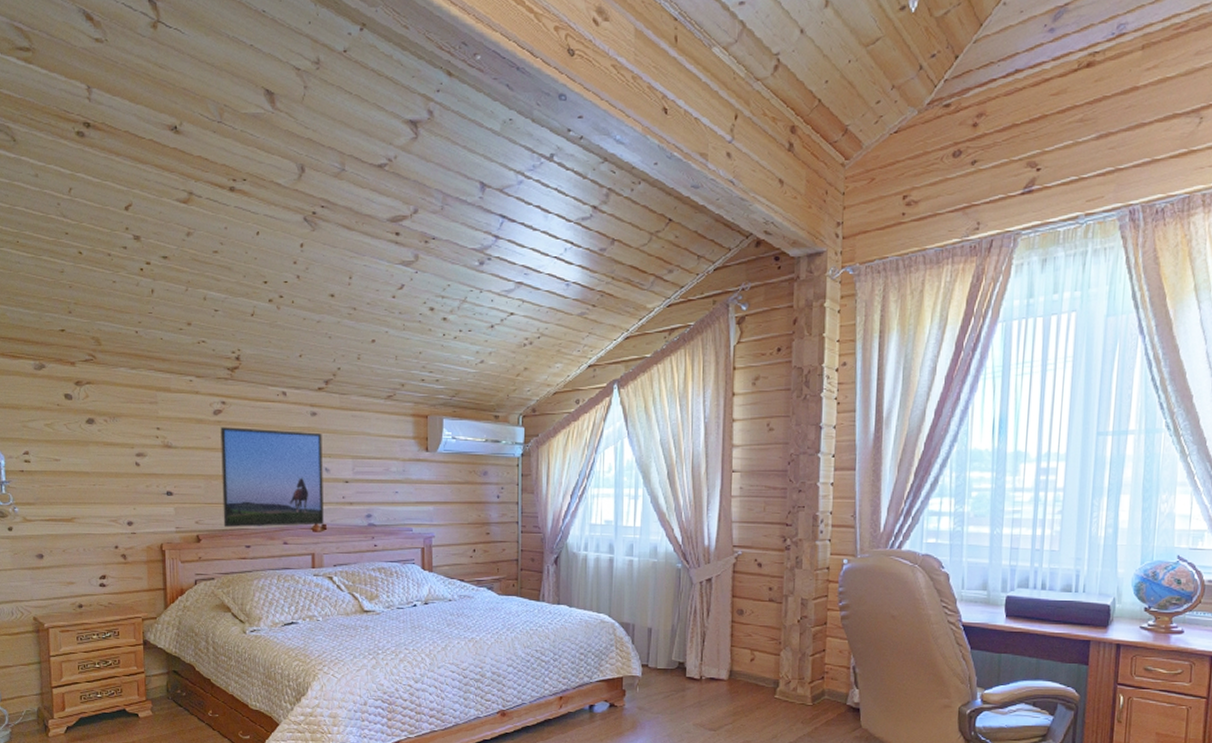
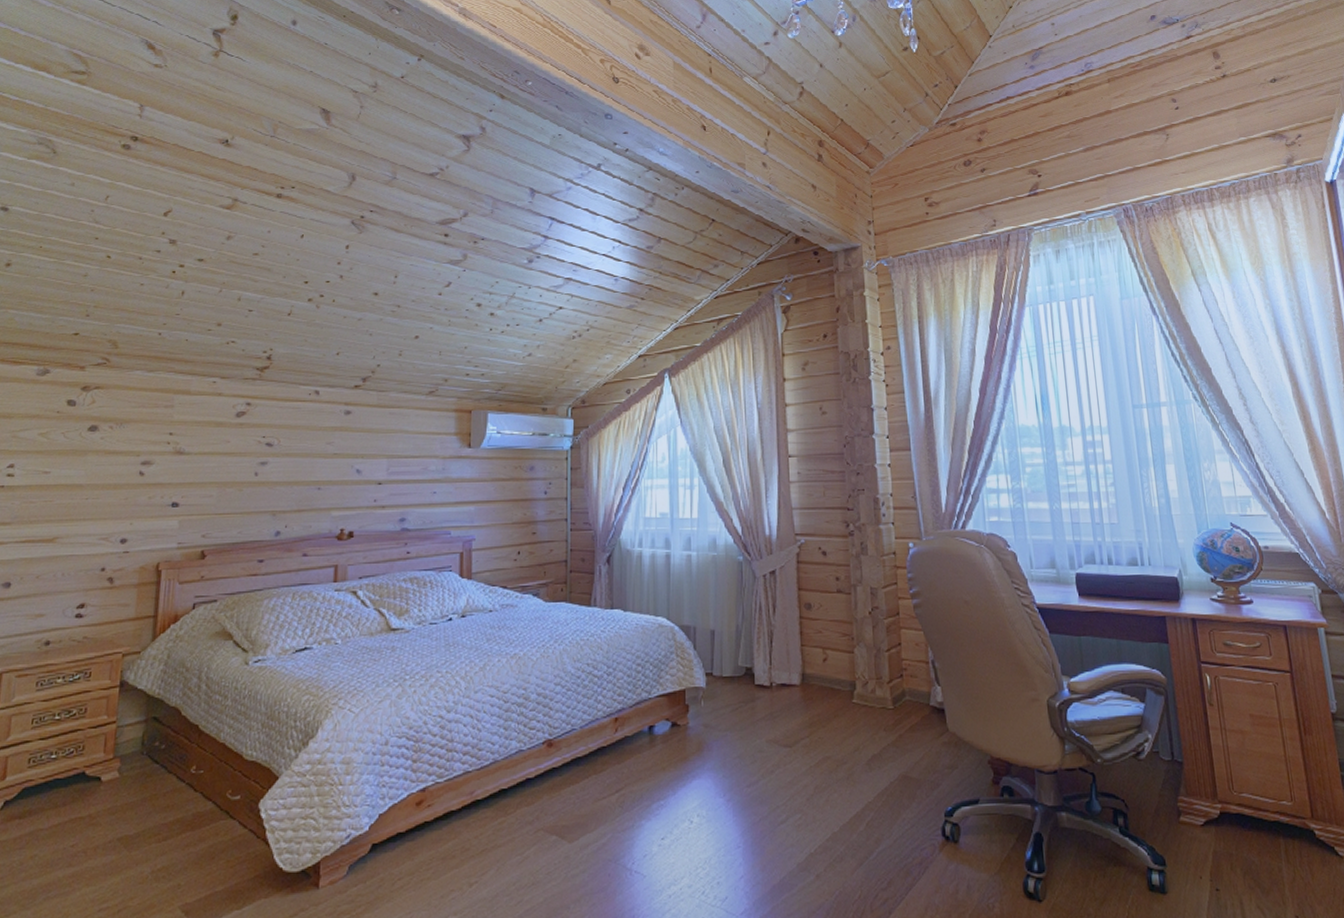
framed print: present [220,427,324,527] -> none [234,429,356,540]

